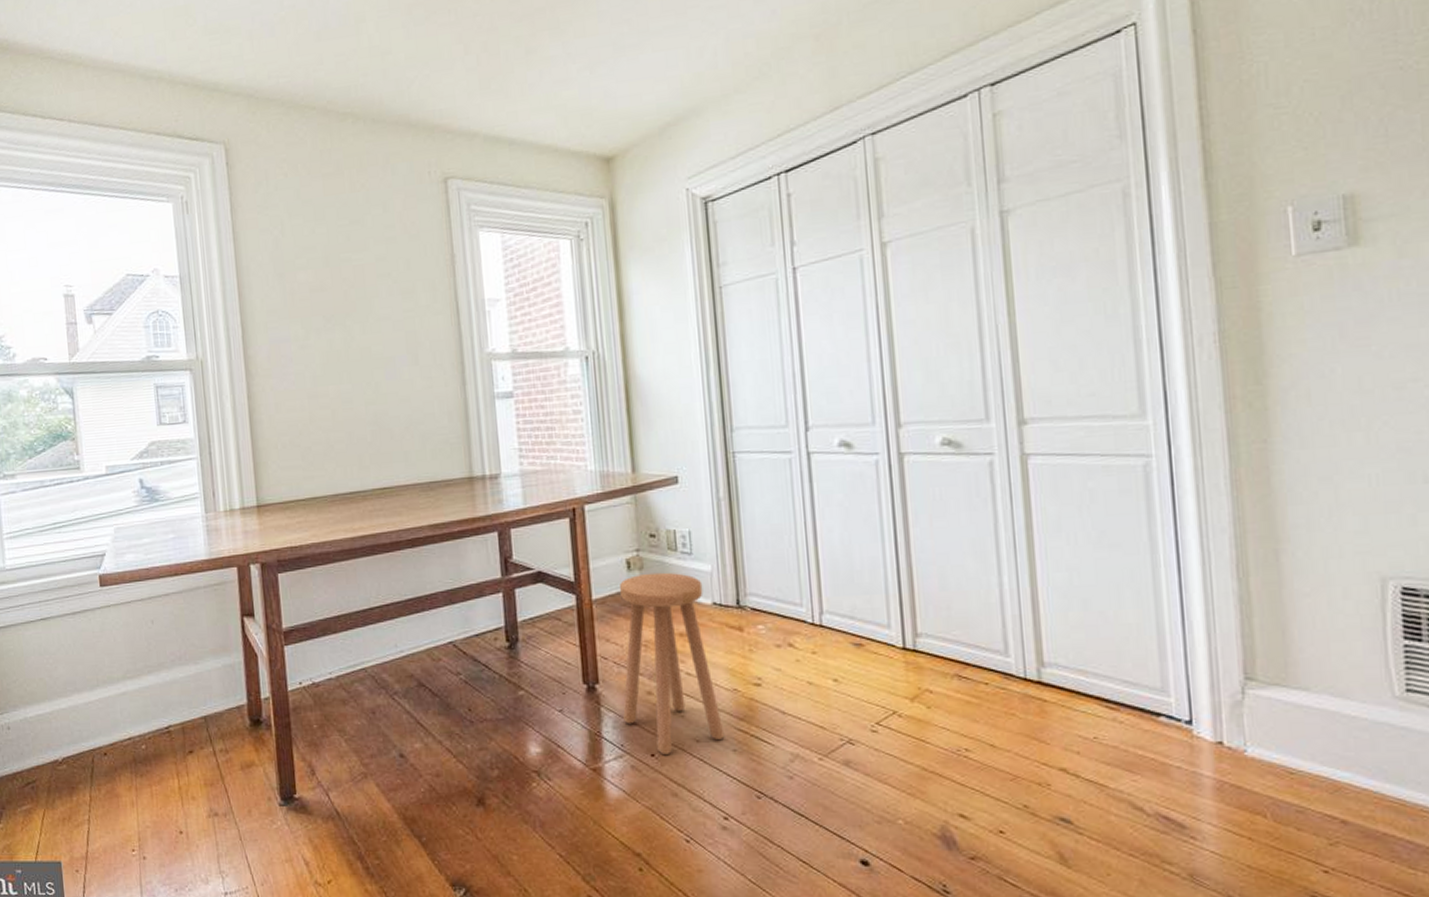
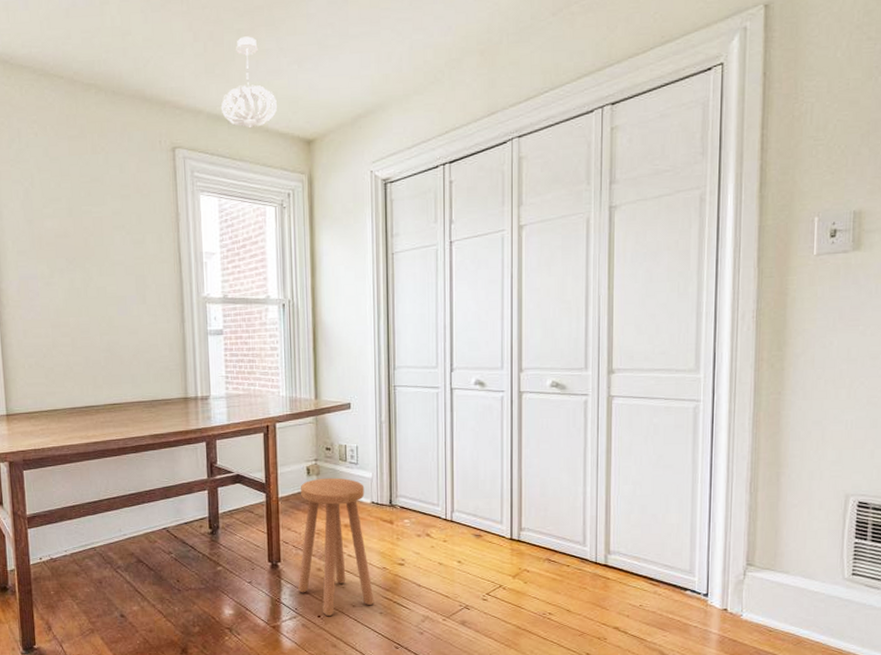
pendant light: none [499,43,567,150] -> present [220,36,277,129]

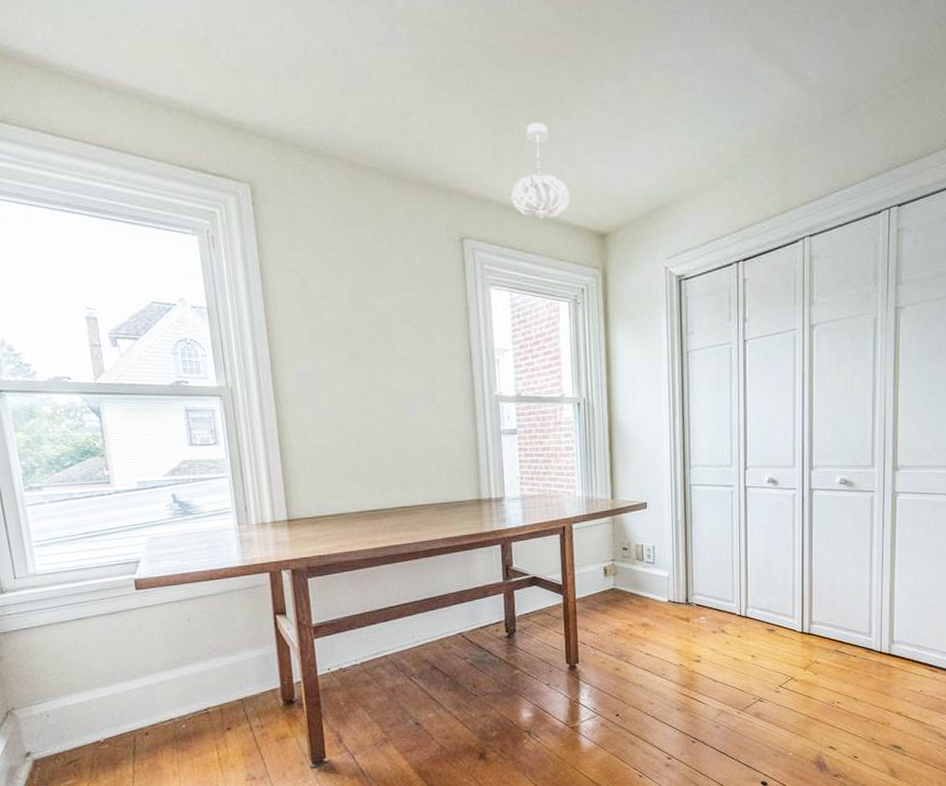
stool: present [298,477,374,617] -> none [596,577,672,715]

